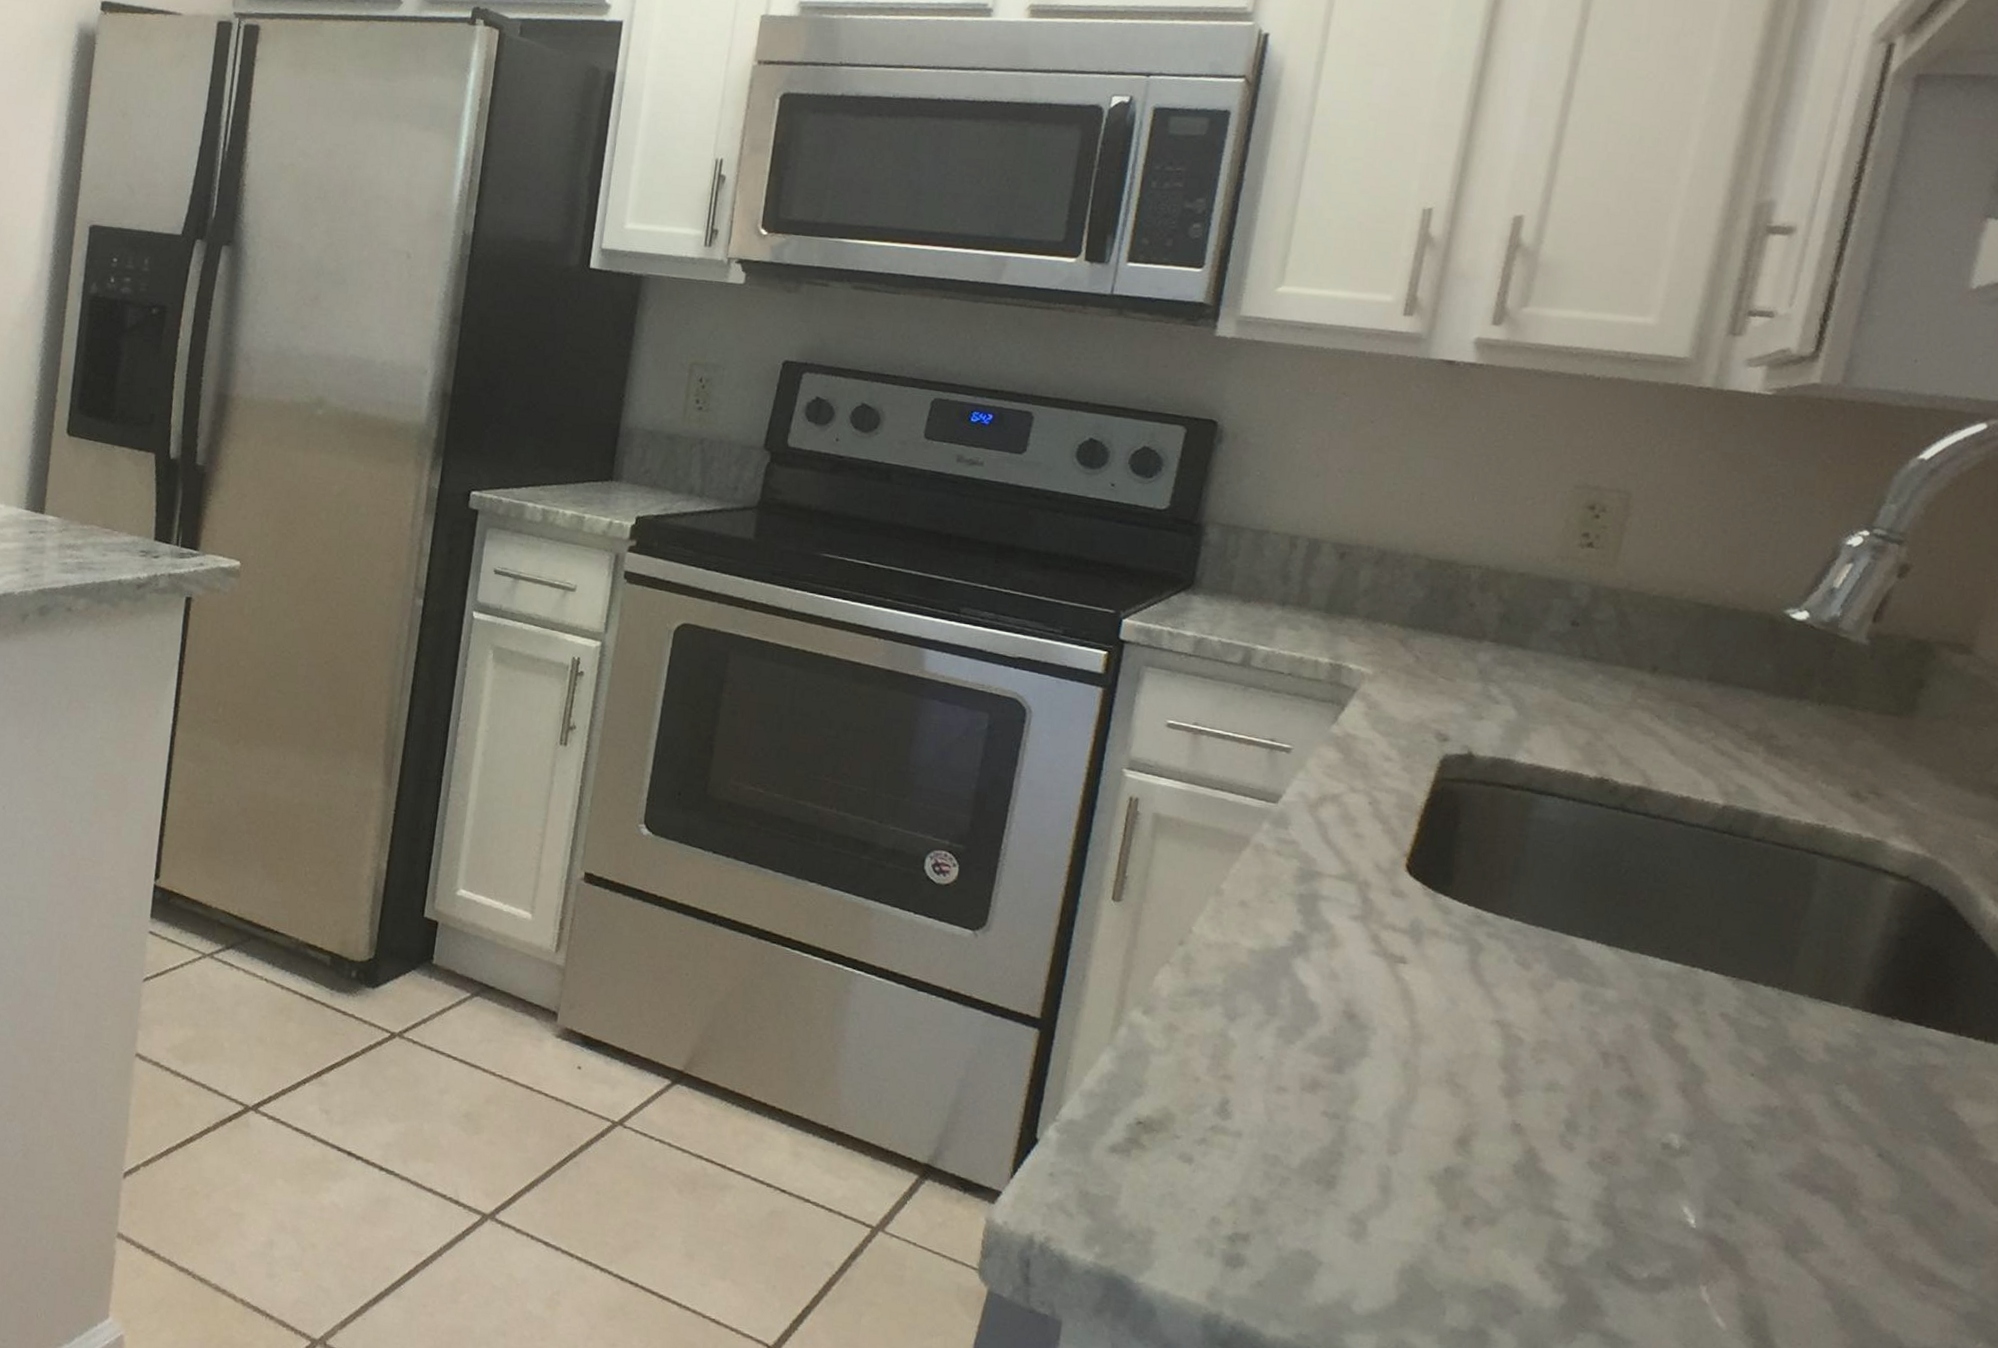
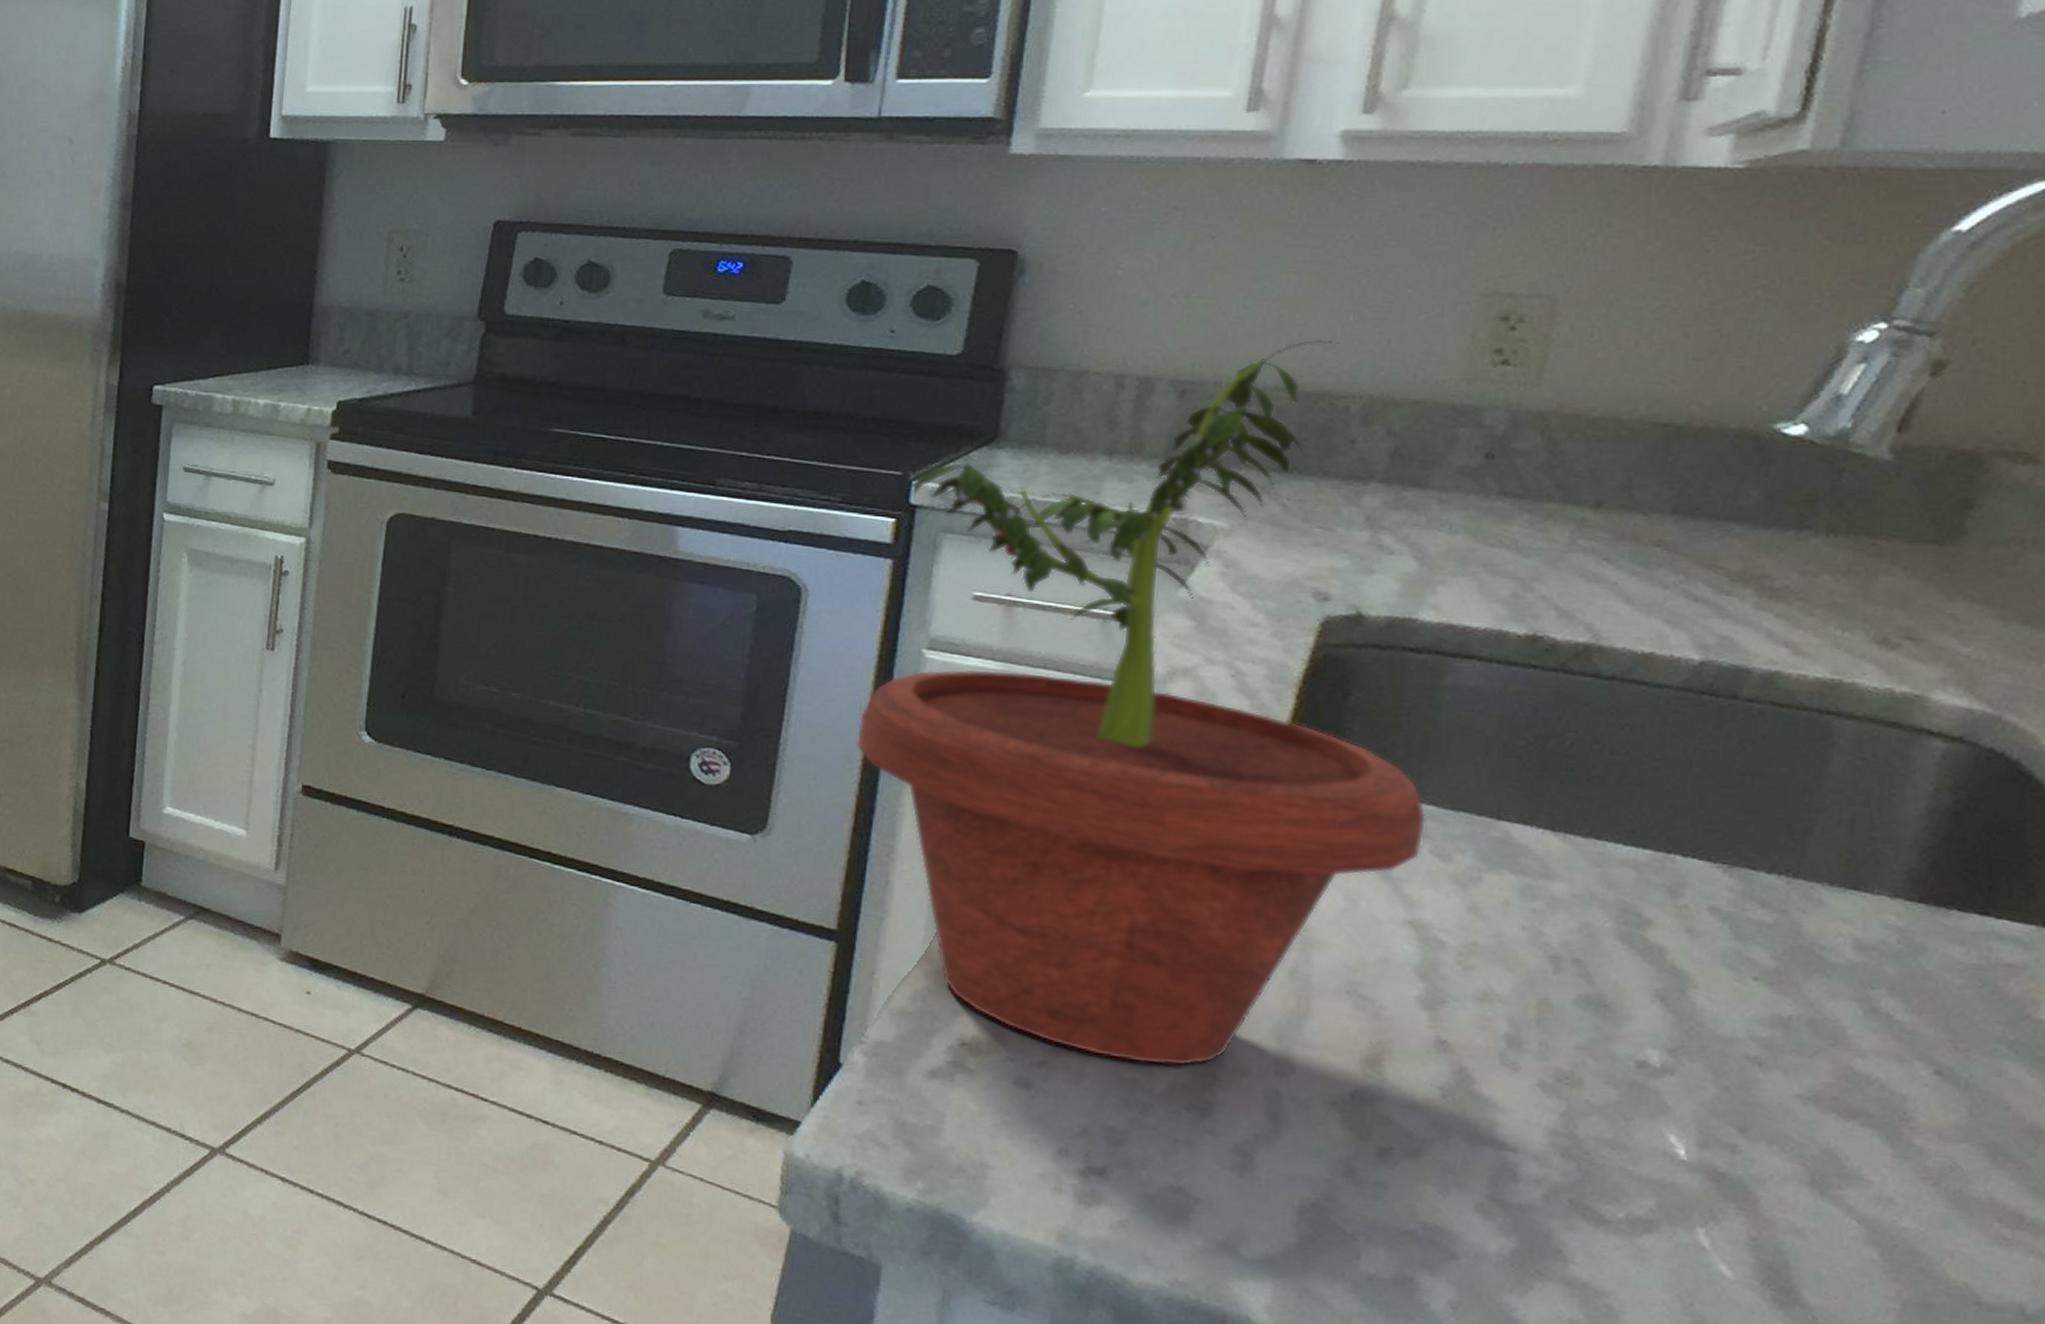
potted plant: none [1064,515,1514,1145] -> present [855,339,1427,1067]

